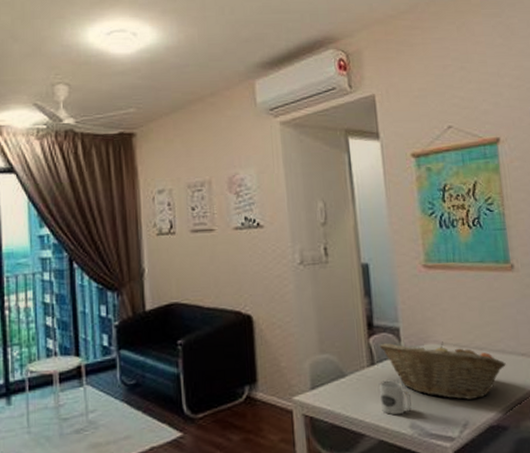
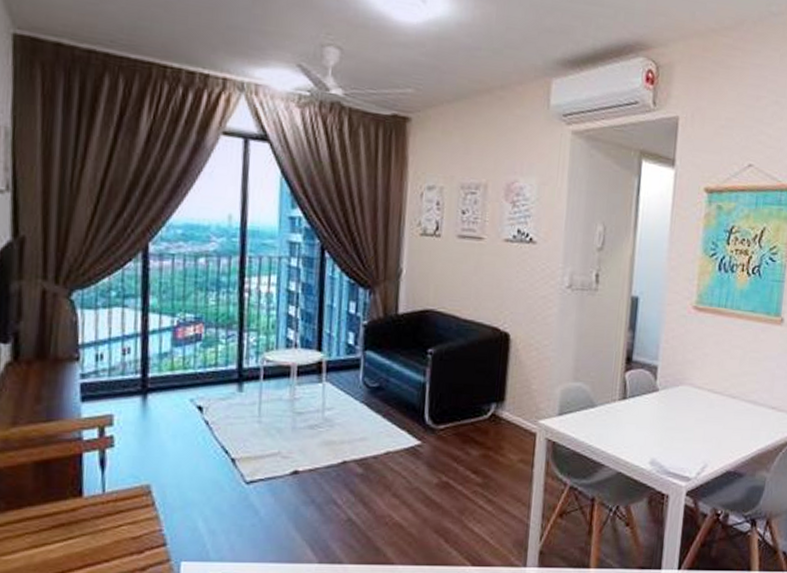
fruit basket: present [379,341,506,400] -> none [634,379,755,444]
mug: present [379,380,412,415] -> none [625,416,656,451]

